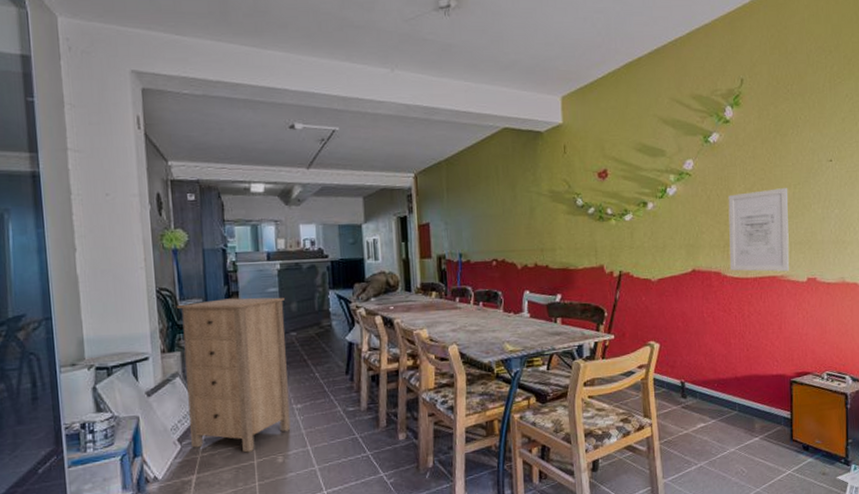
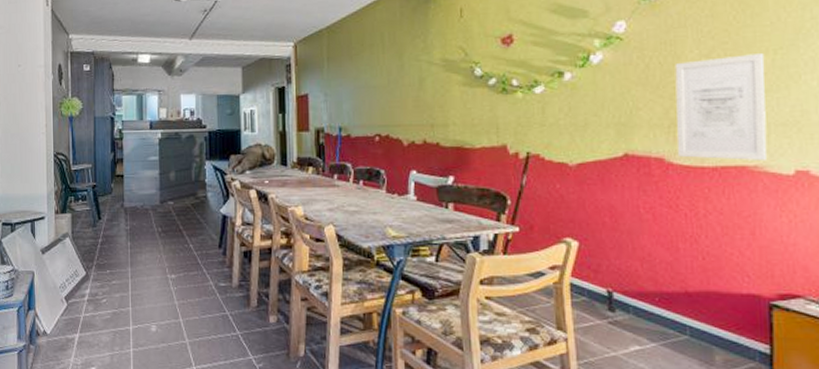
storage cabinet: present [177,297,291,453] -> none [70,165,165,318]

